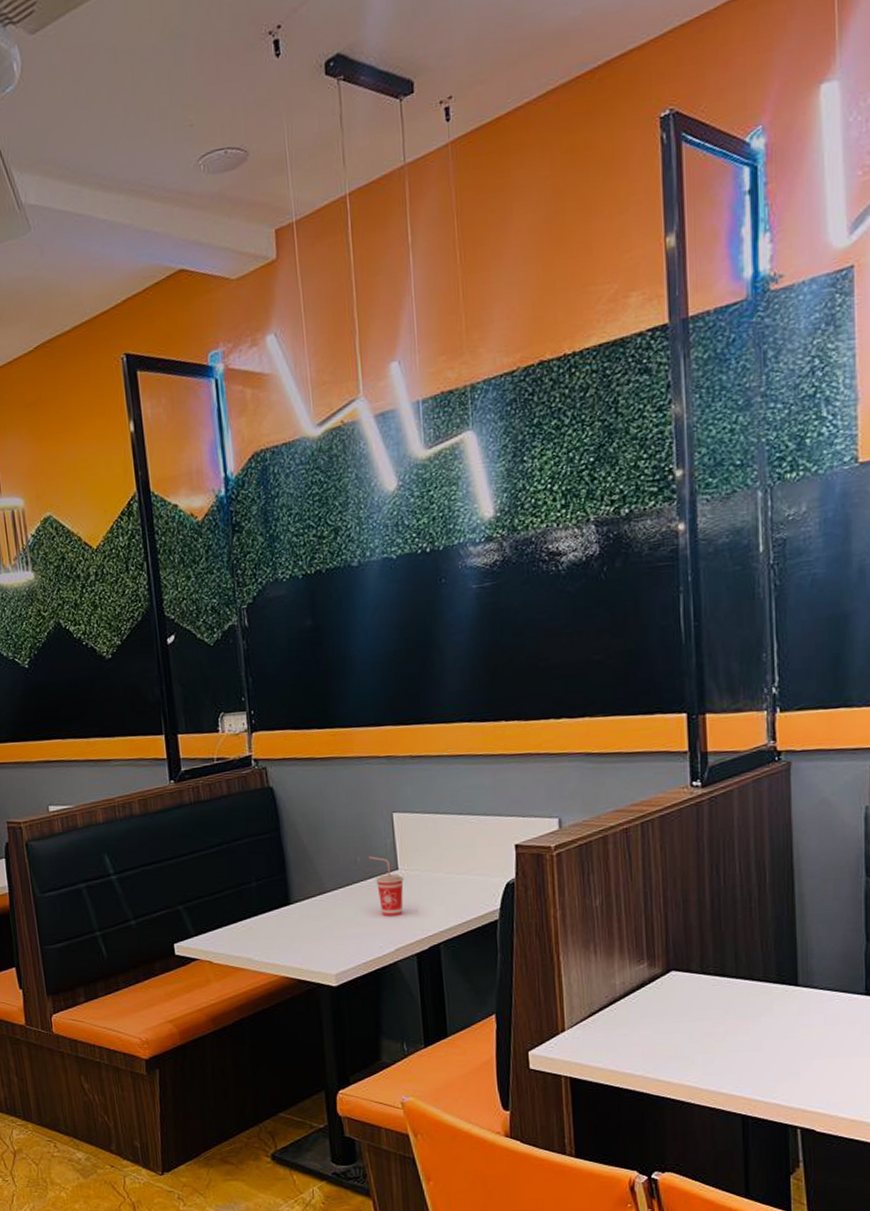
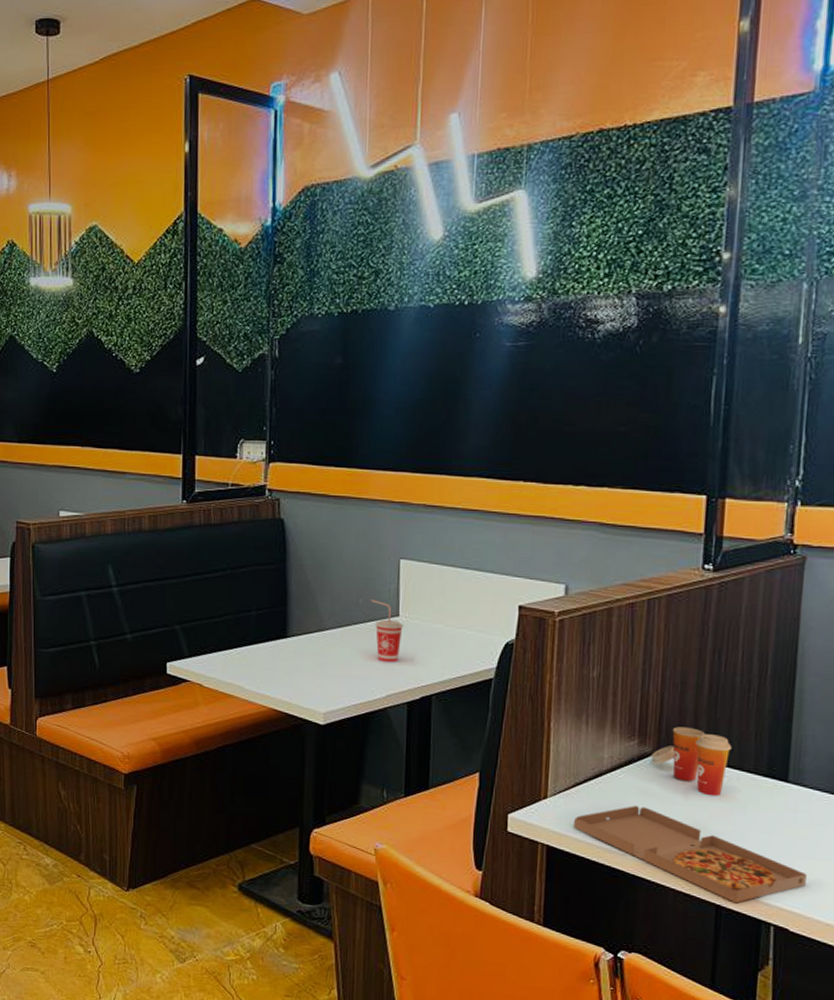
pizza: none [593,1027,827,1111] -> present [572,806,807,903]
beverage cup: none [662,944,740,1009] -> present [651,726,732,797]

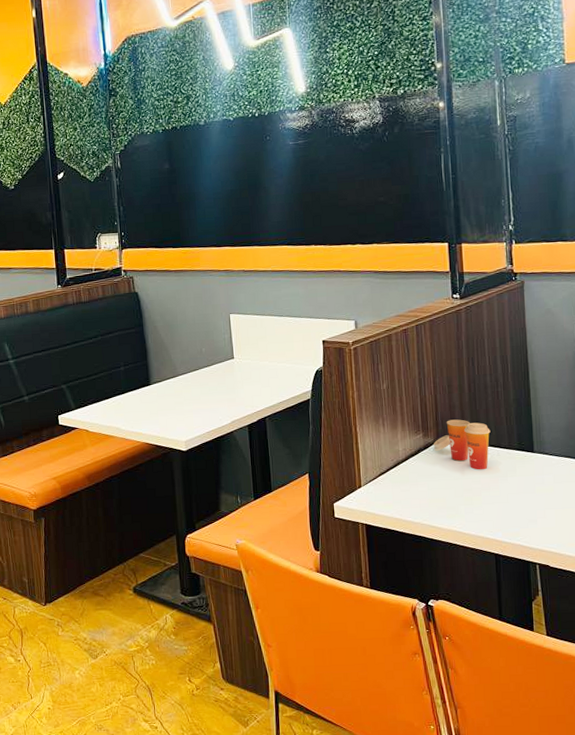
beverage cup: present [371,599,404,663] -> none [211,348,239,396]
pizza: present [572,806,807,903] -> none [383,485,557,551]

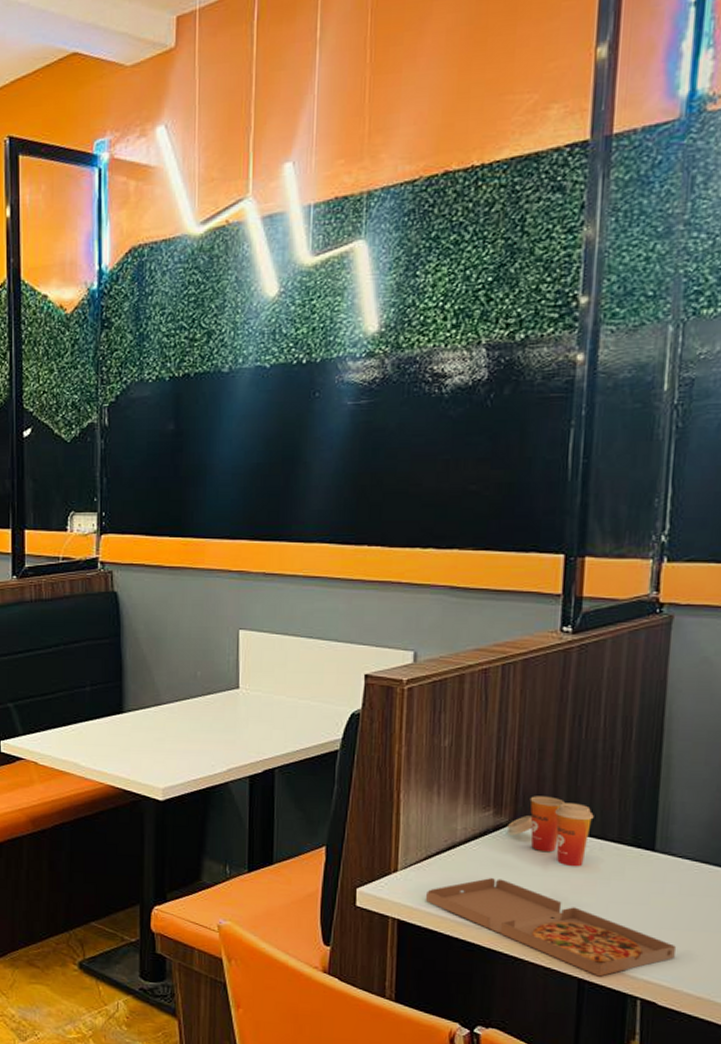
pizza: none [383,485,557,551] -> present [425,878,676,977]

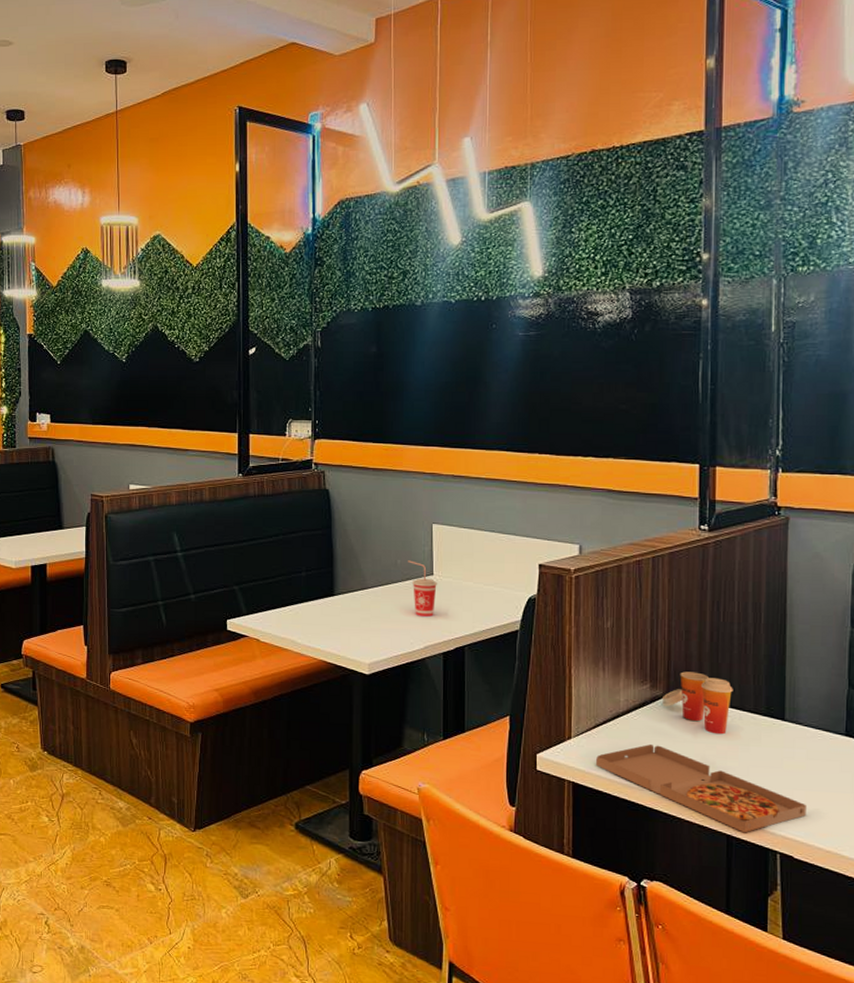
beverage cup: none [209,672,245,737] -> present [408,560,438,618]

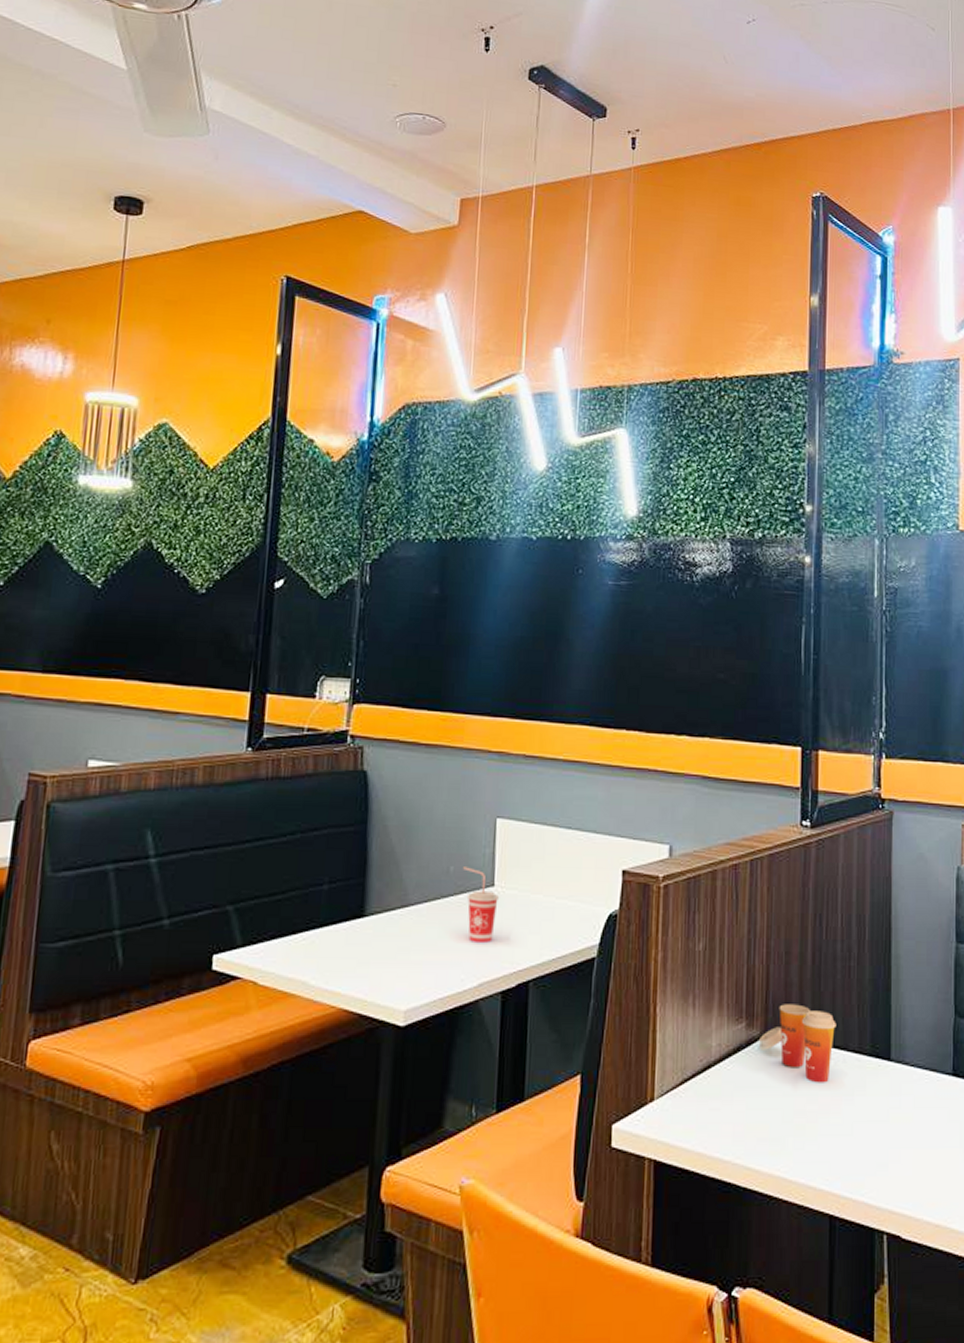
pizza: present [595,744,806,833] -> none [681,1102,914,1211]

